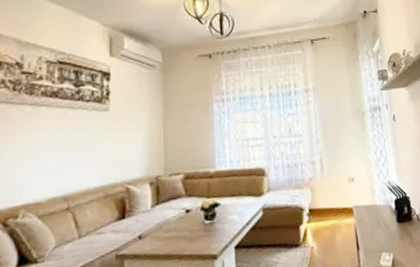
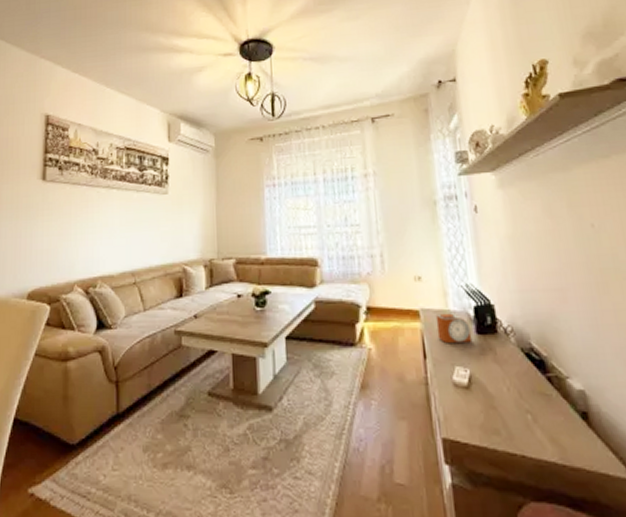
alarm clock: none [365,207,394,234] -> present [435,313,473,344]

